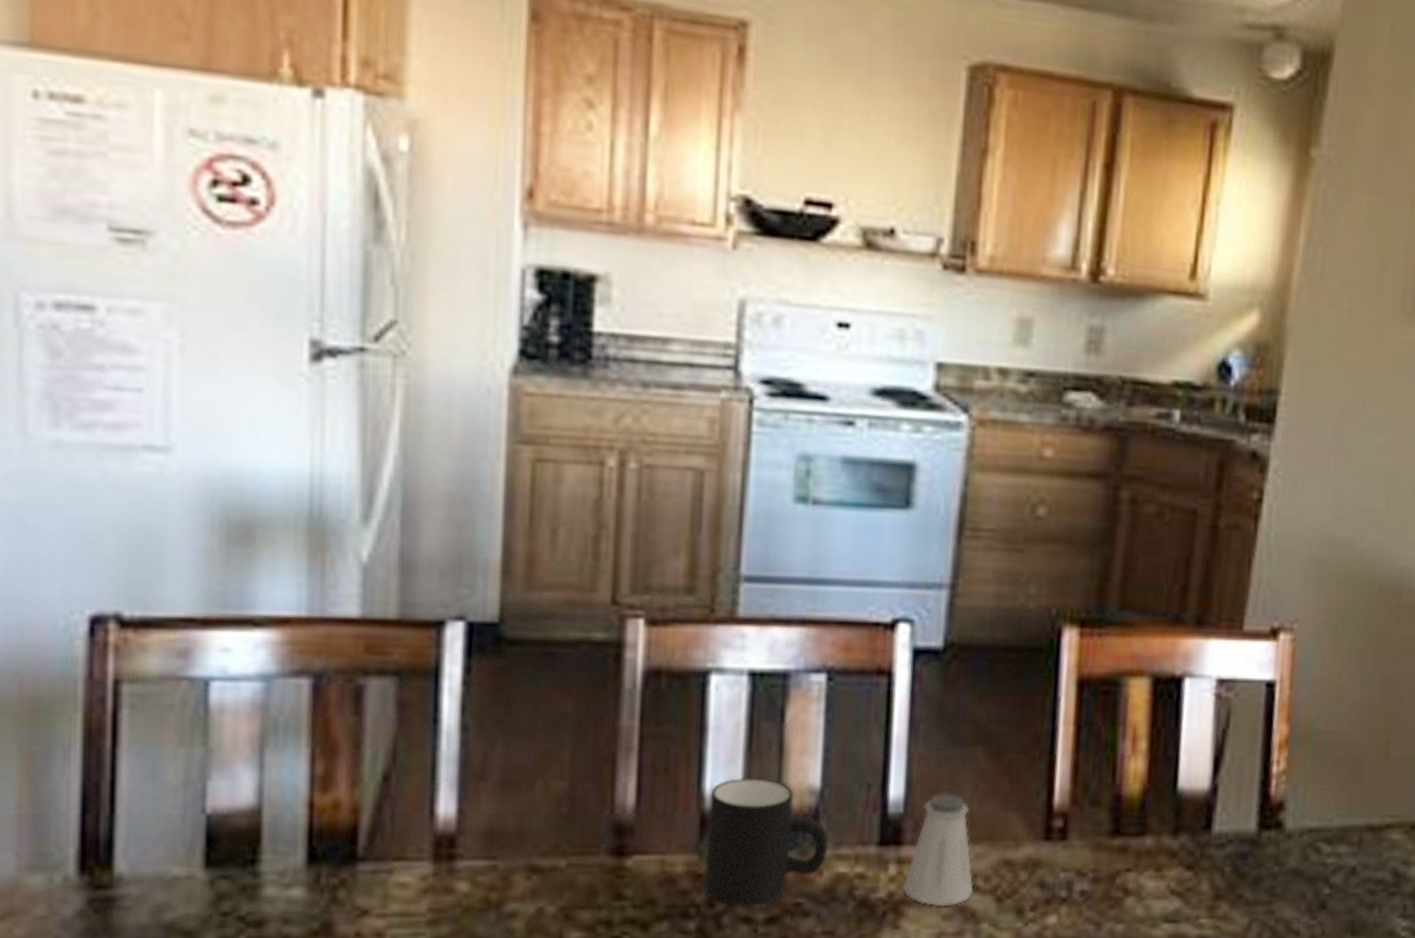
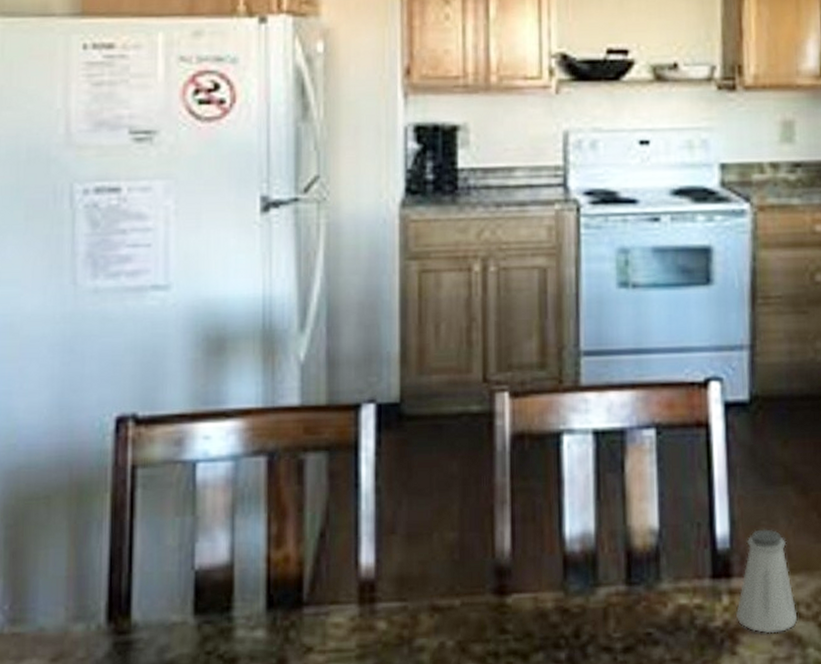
mug: present [703,776,829,908] -> none [568,521,670,639]

